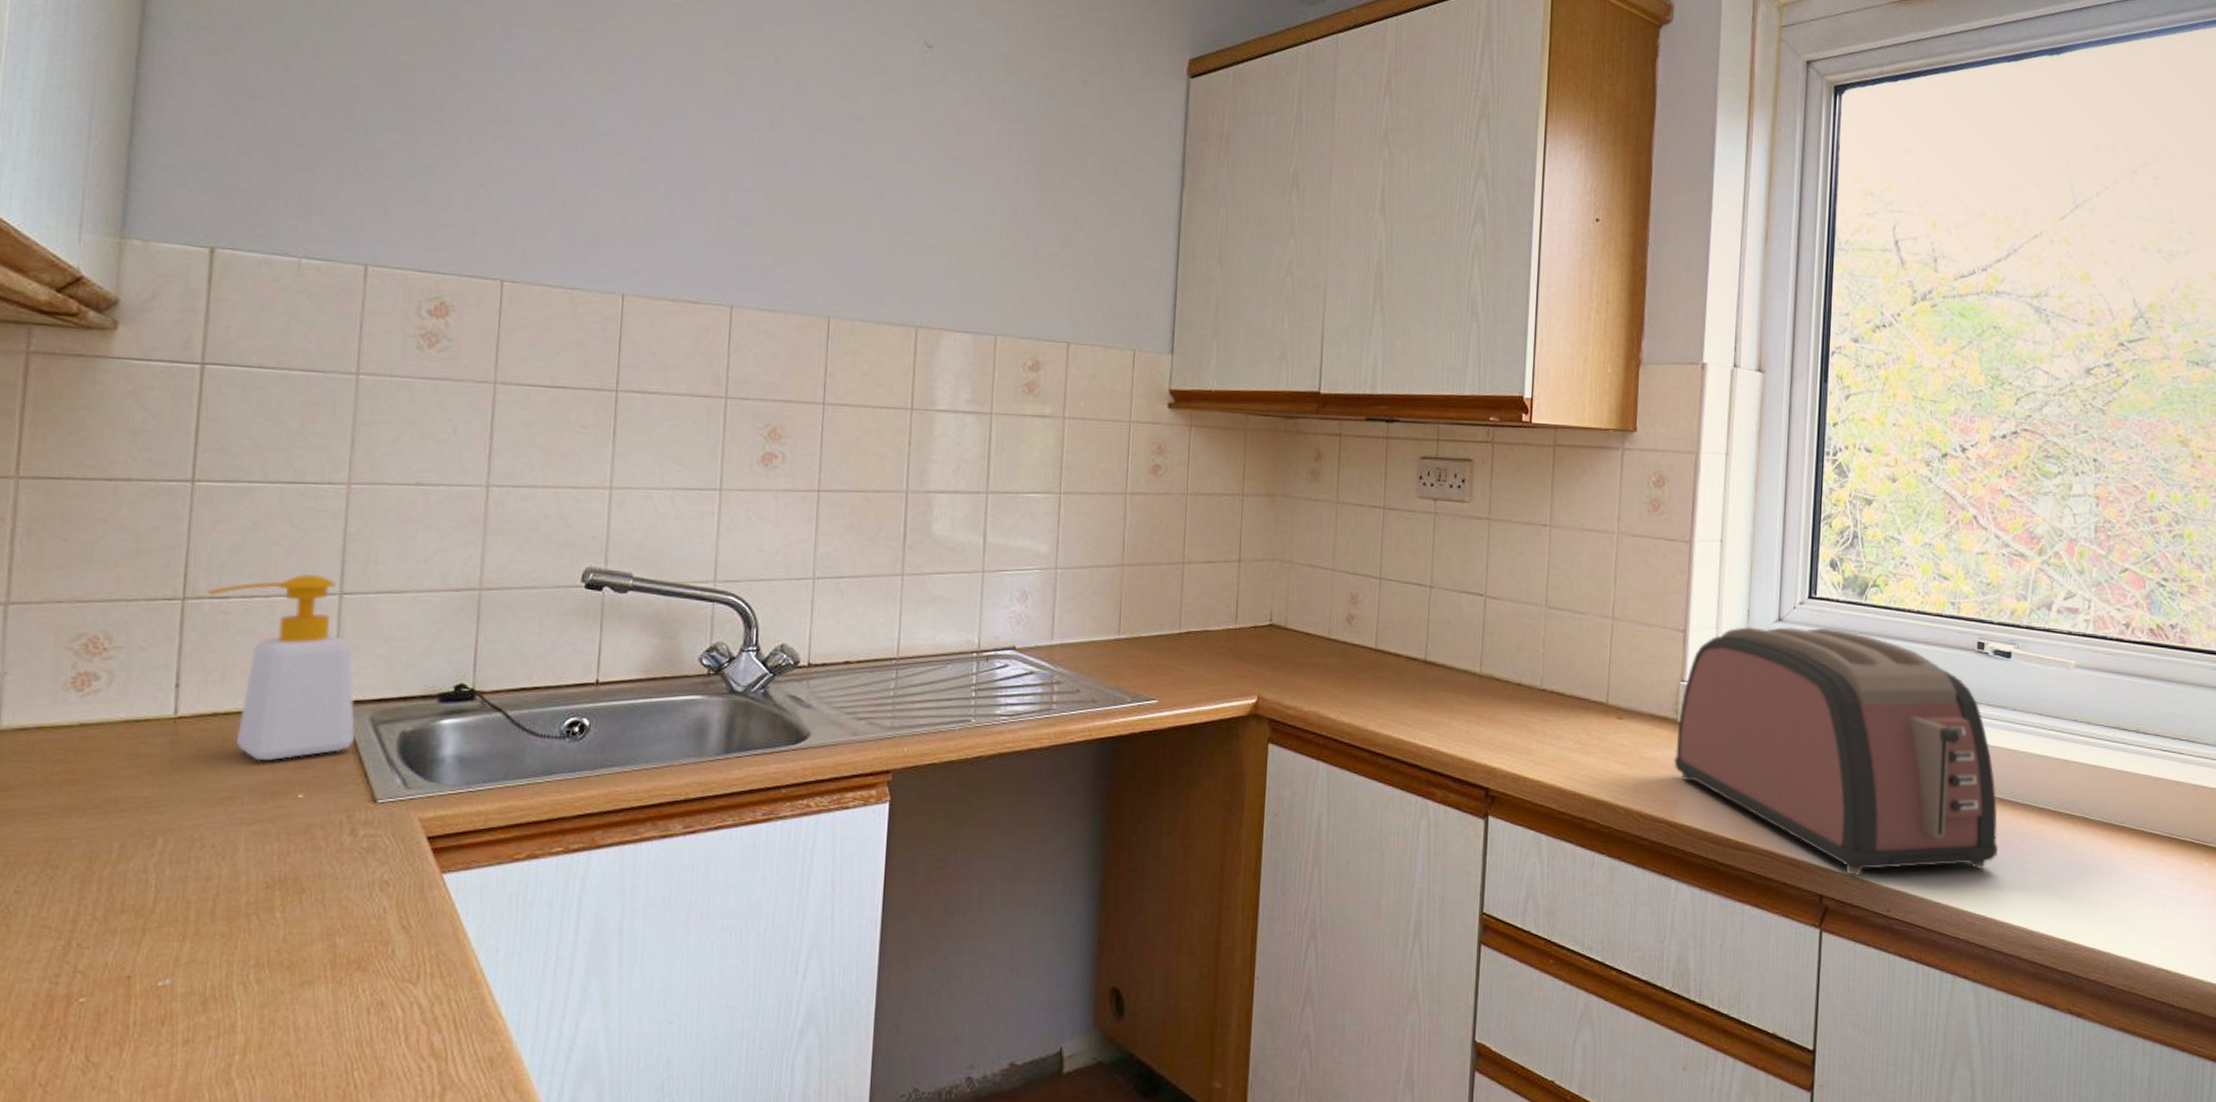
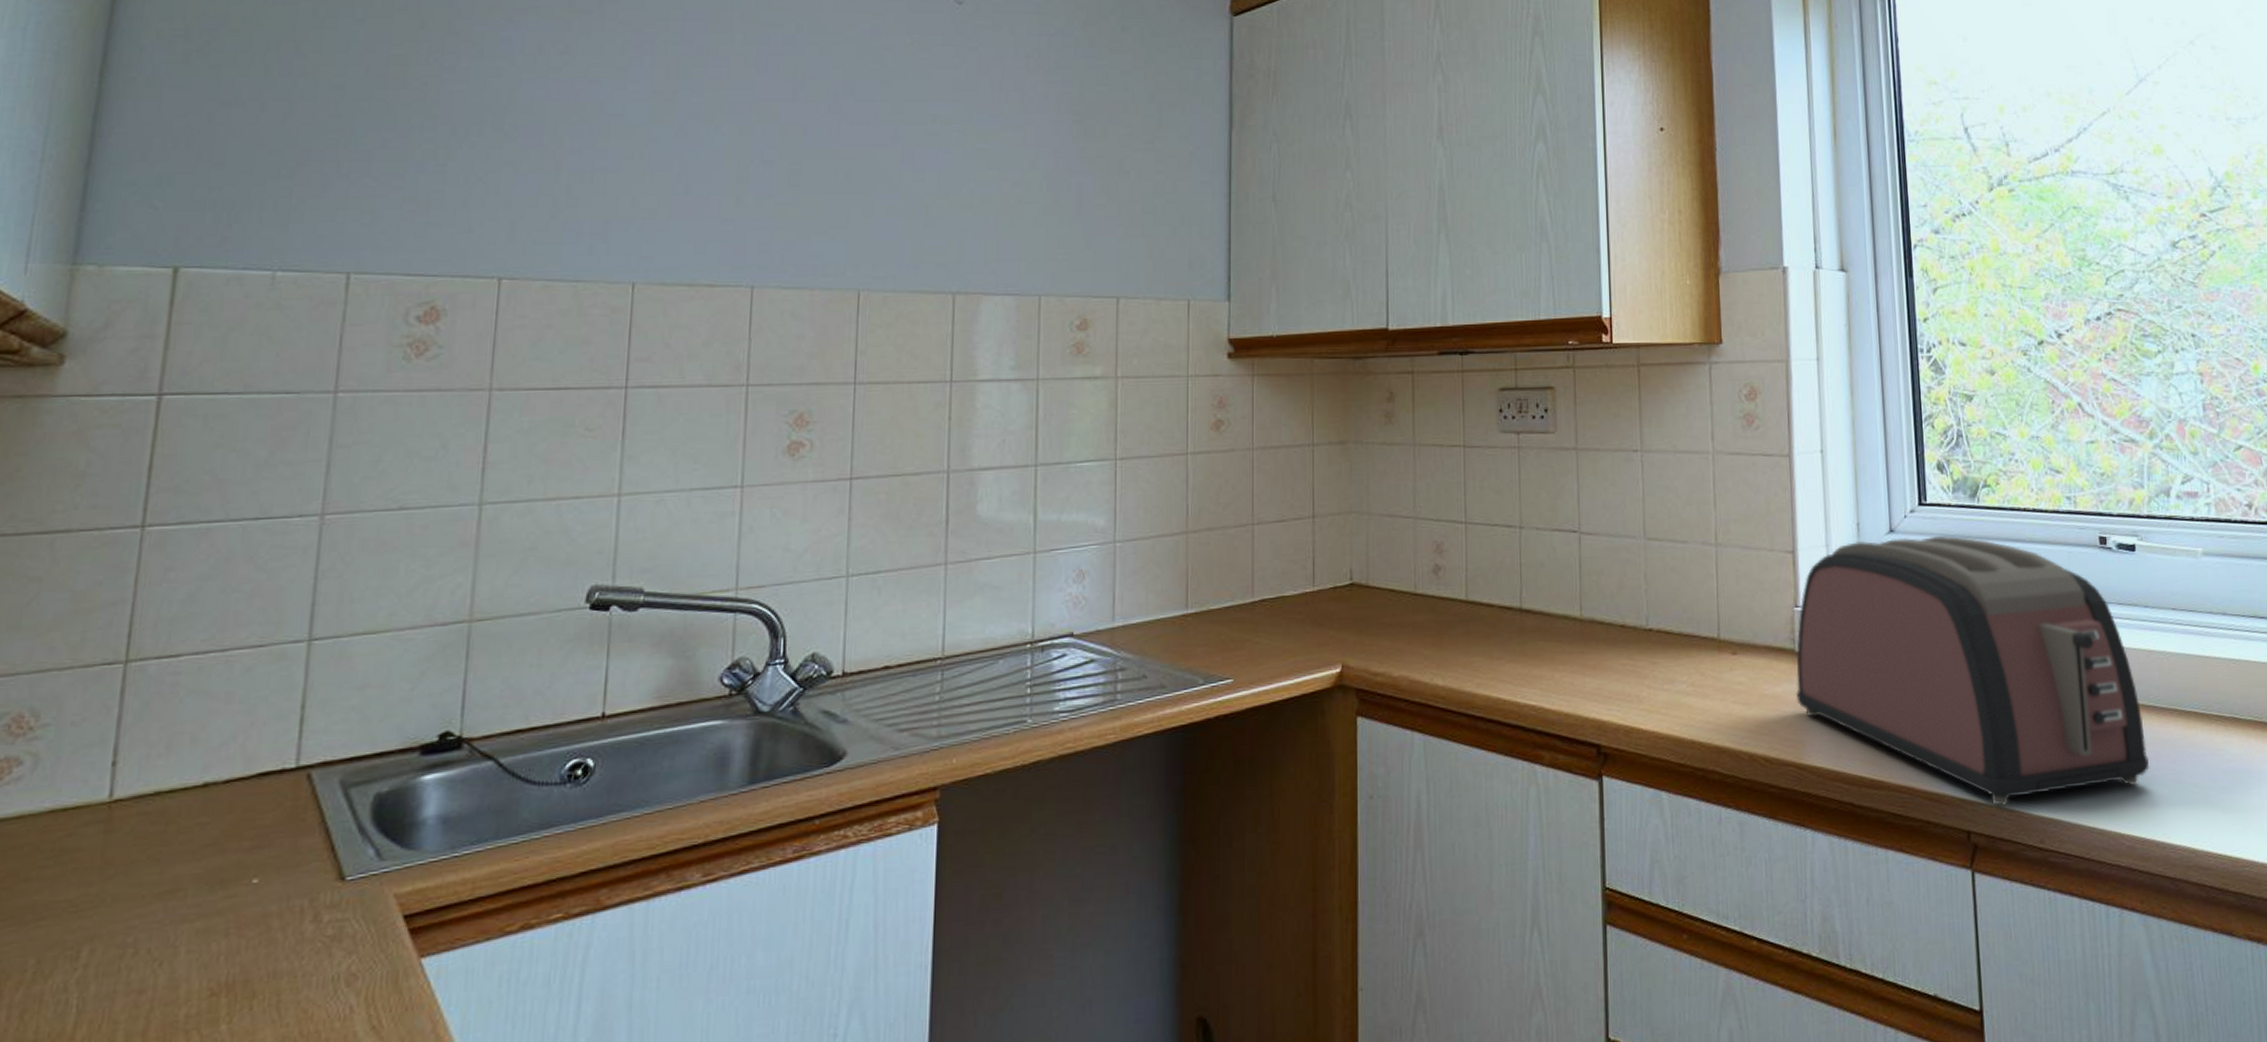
soap bottle: present [206,573,356,761] -> none [153,619,323,844]

